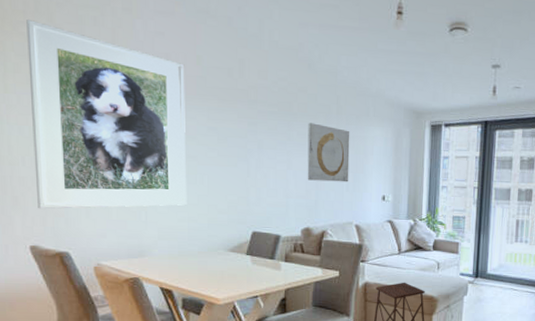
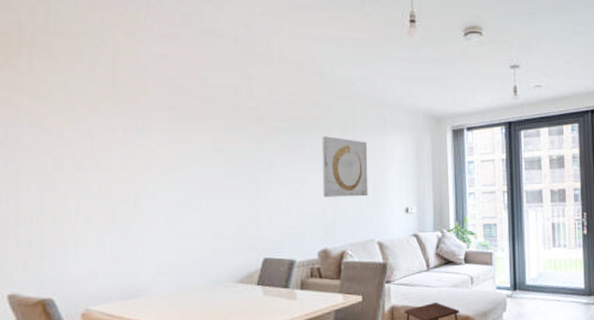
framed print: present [26,20,187,209] -> none [19,52,191,252]

